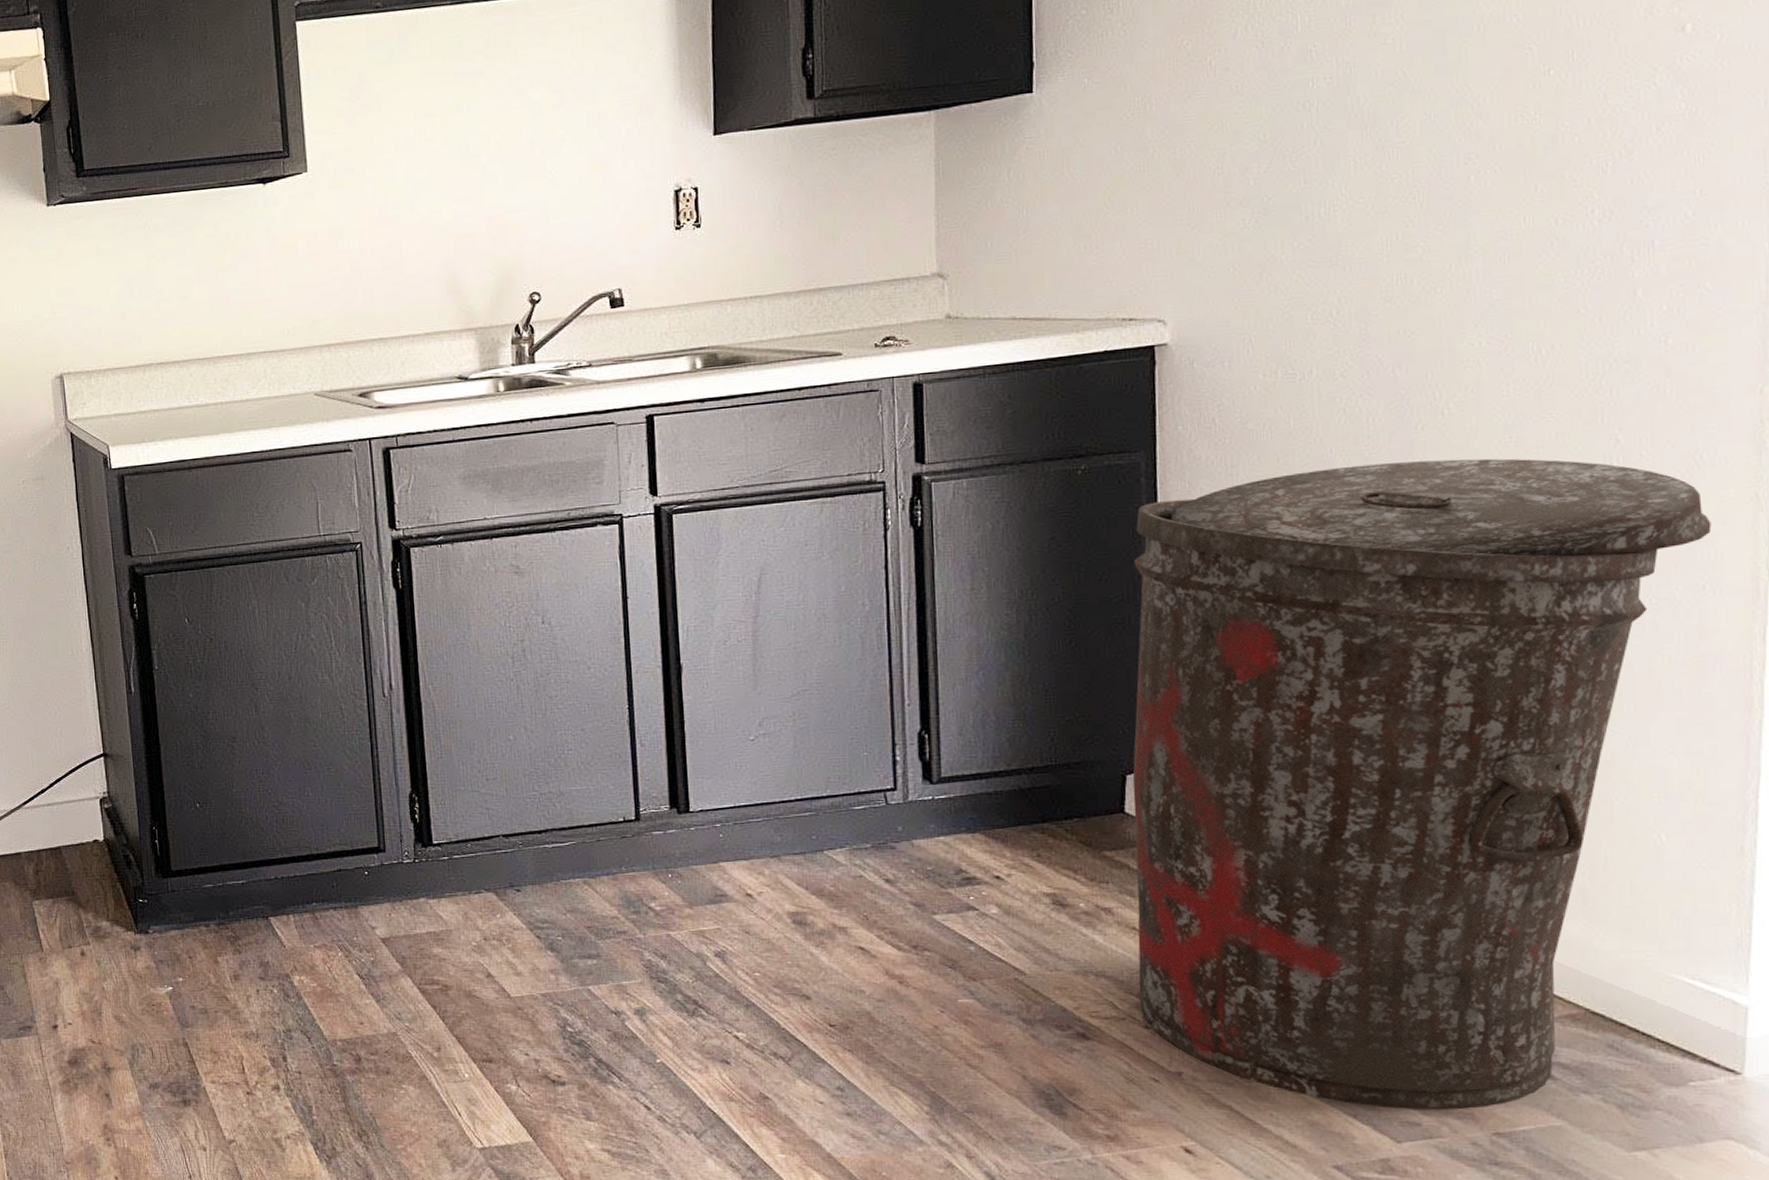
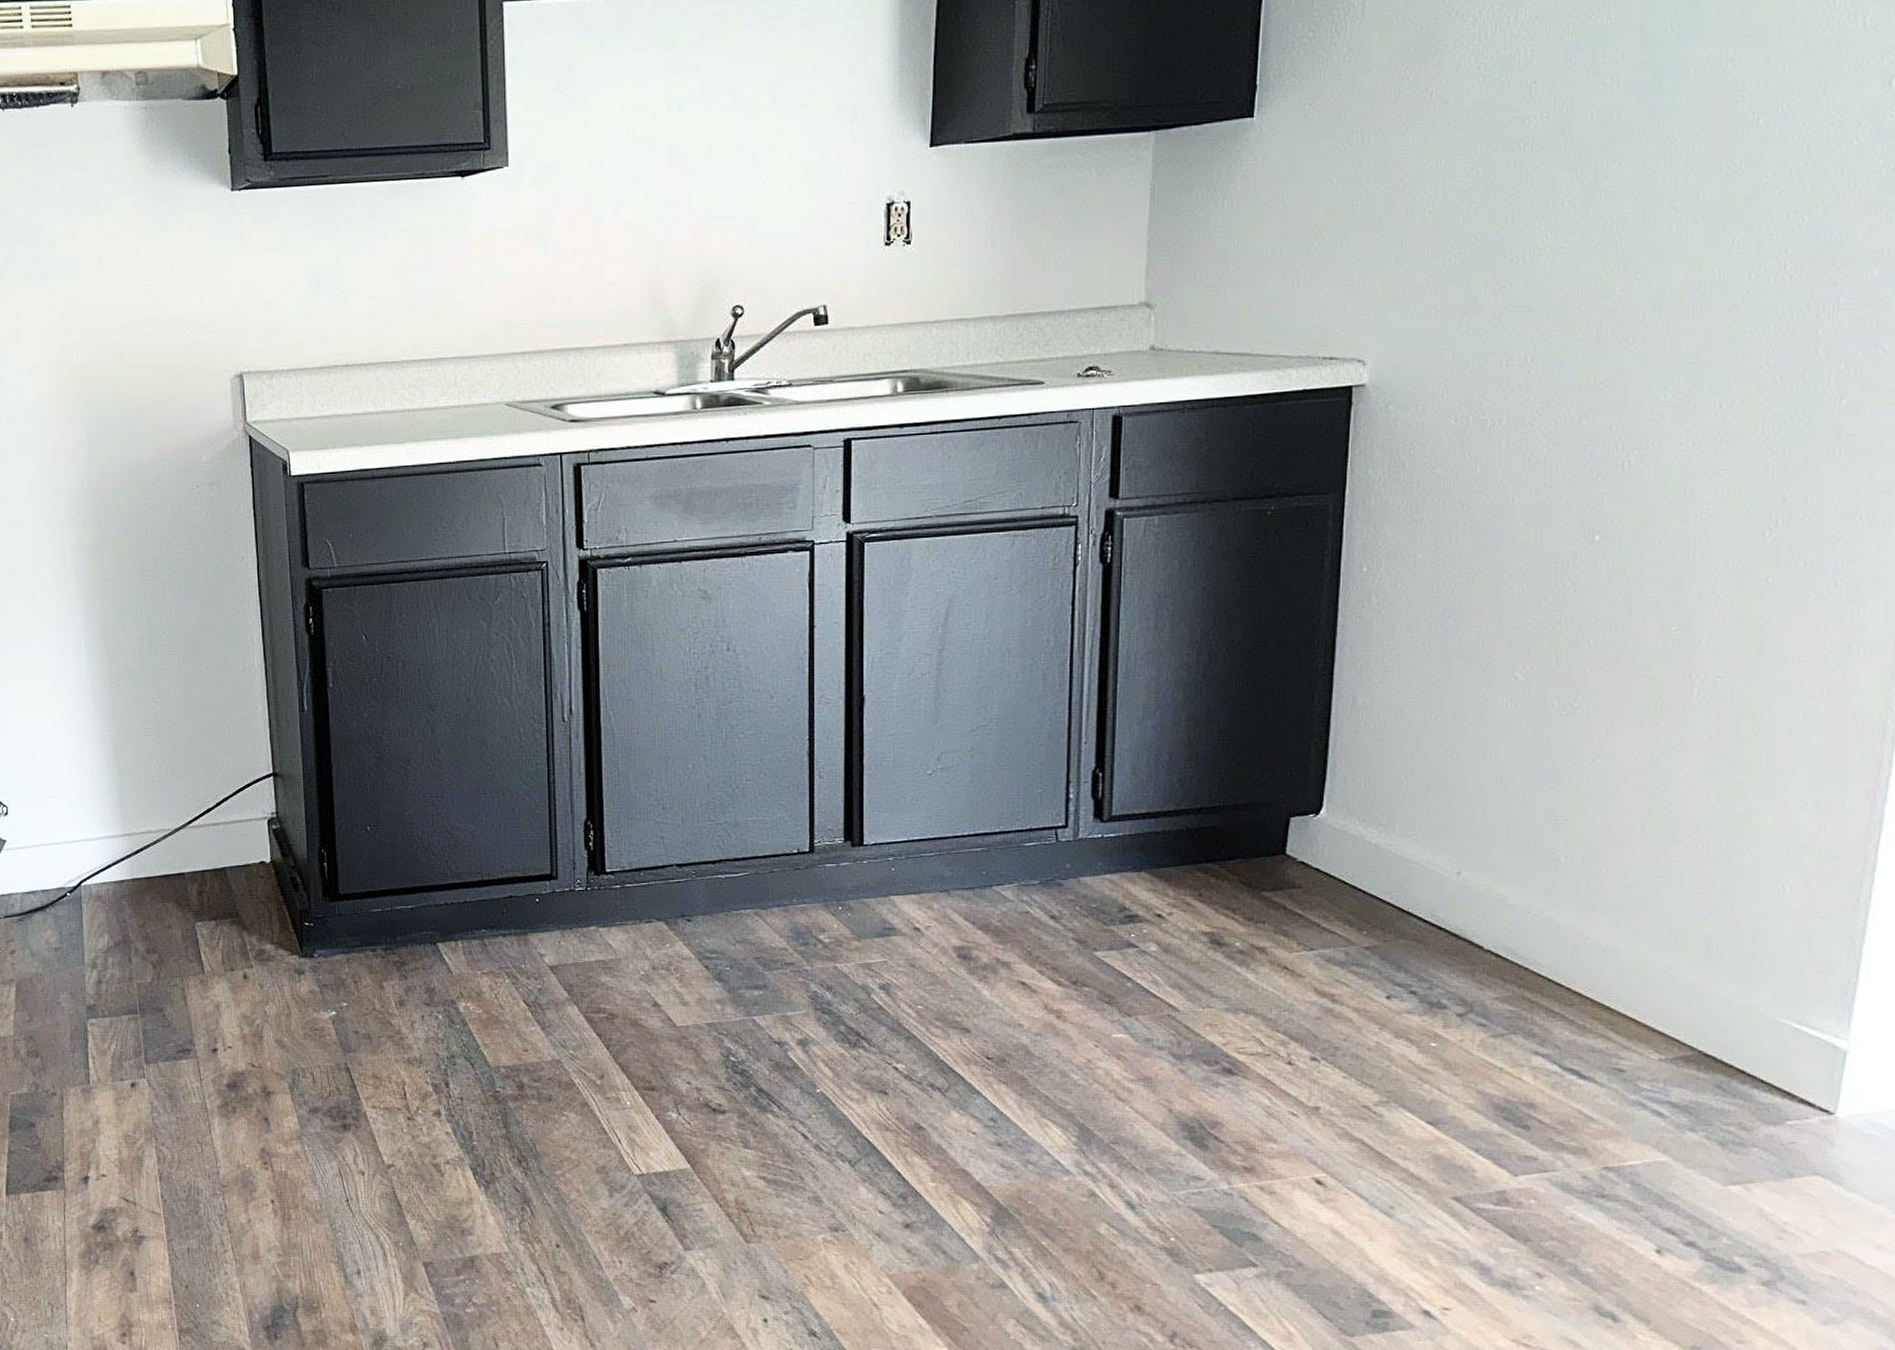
trash can: present [1132,458,1712,1110] -> none [1285,512,1864,1146]

